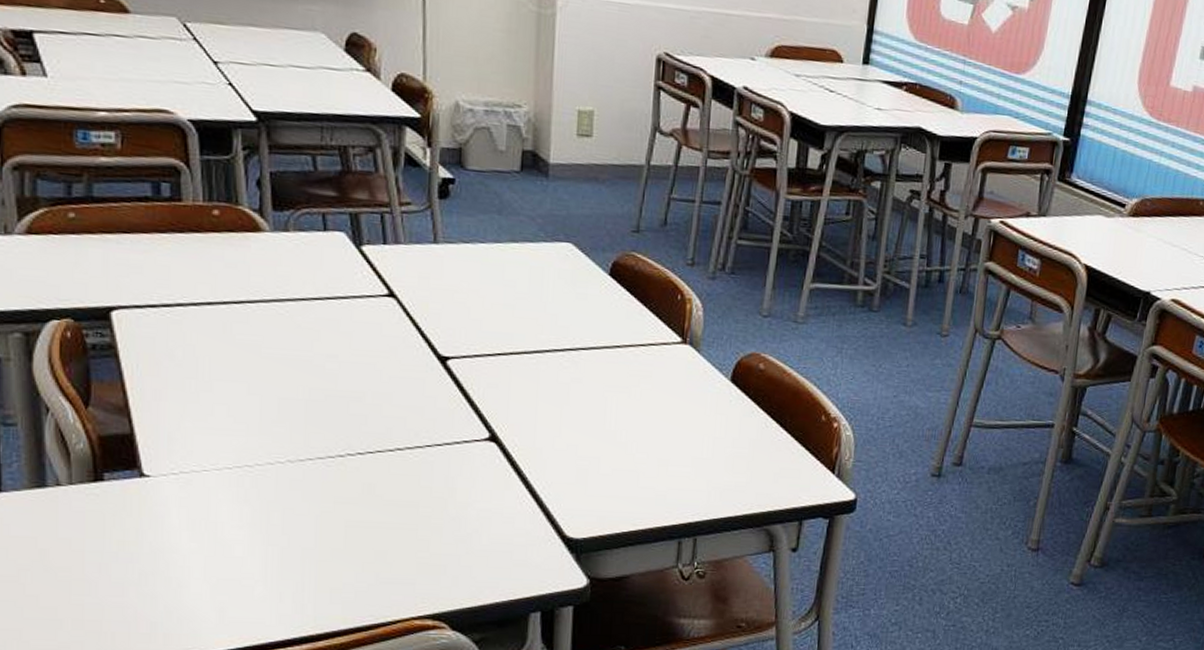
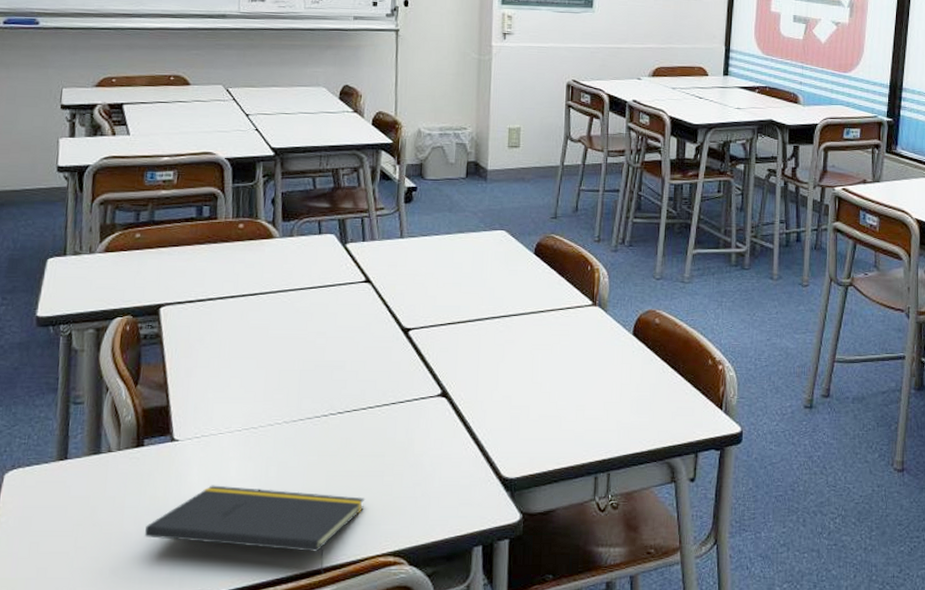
notepad: none [115,530,394,637] -> present [145,485,364,575]

